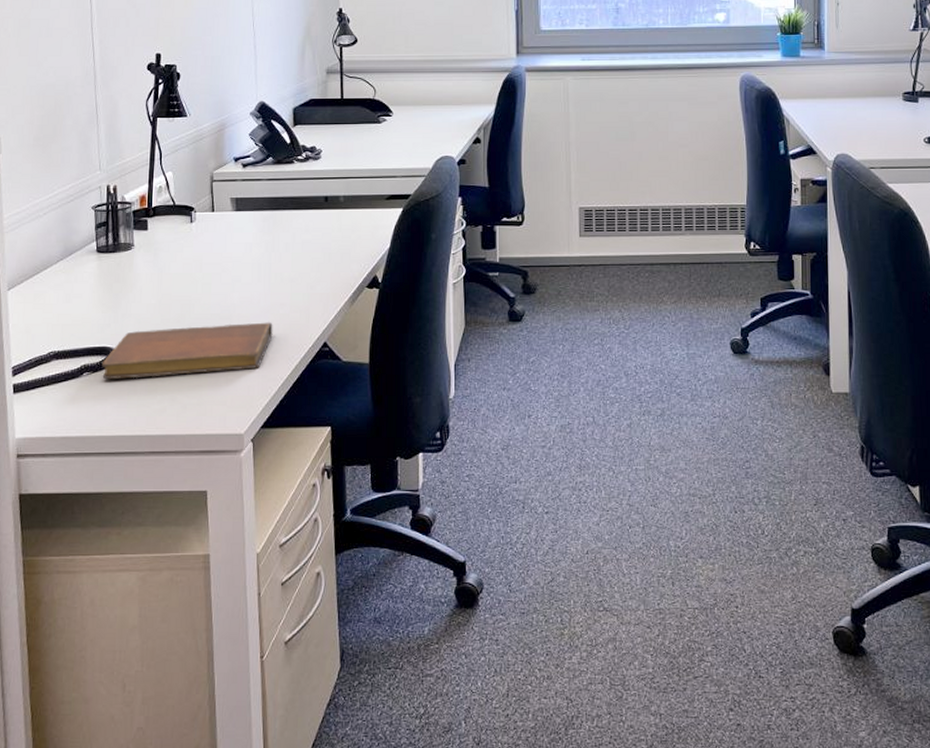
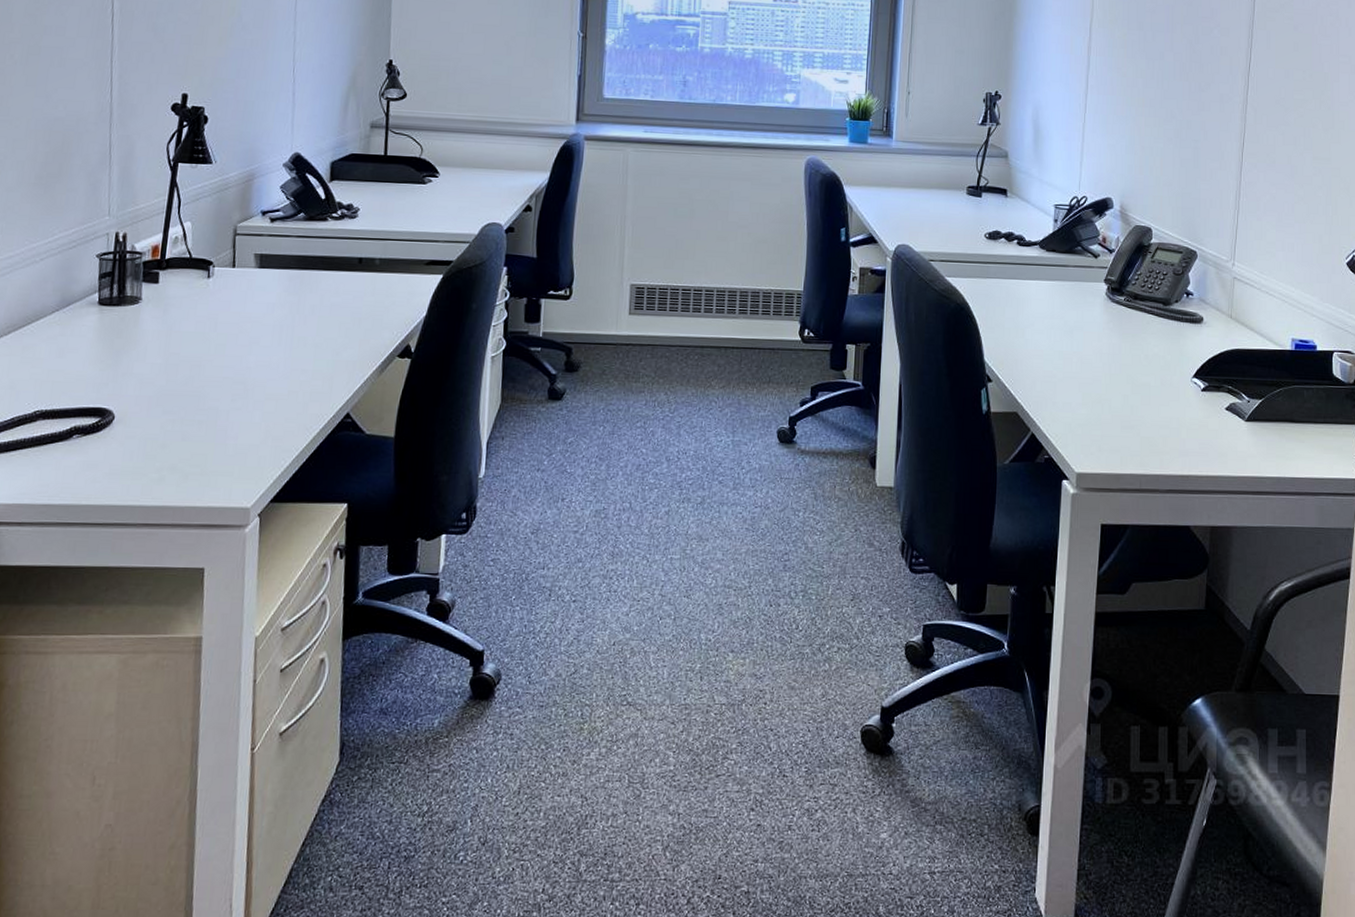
notebook: present [101,322,273,380] -> none [94,389,292,444]

